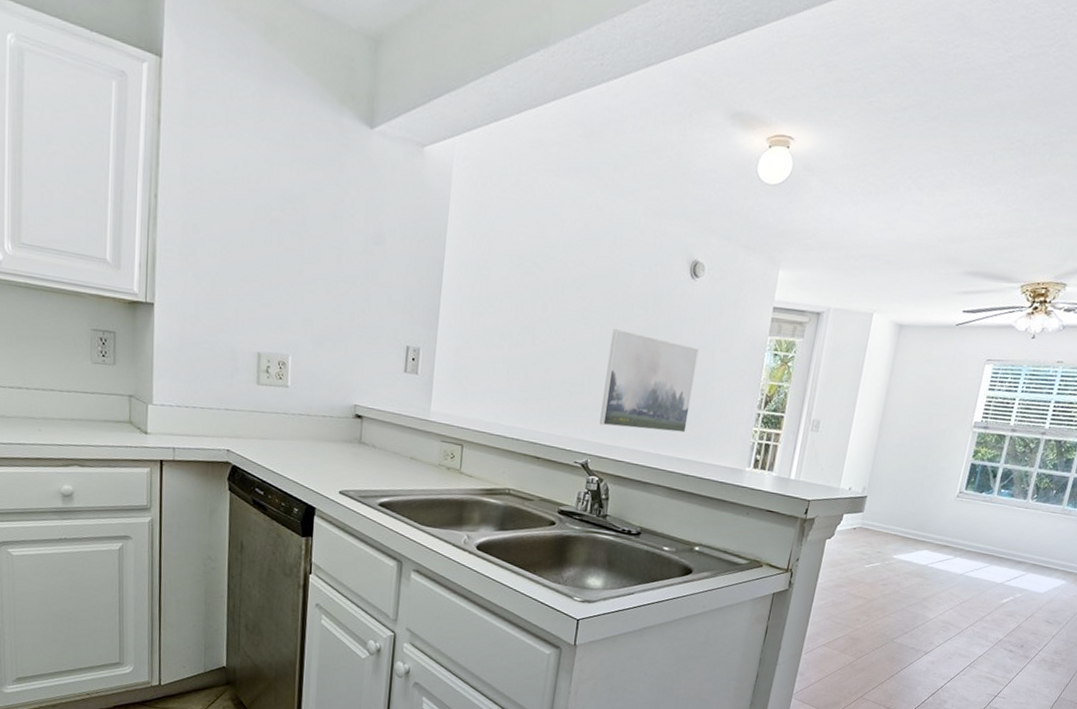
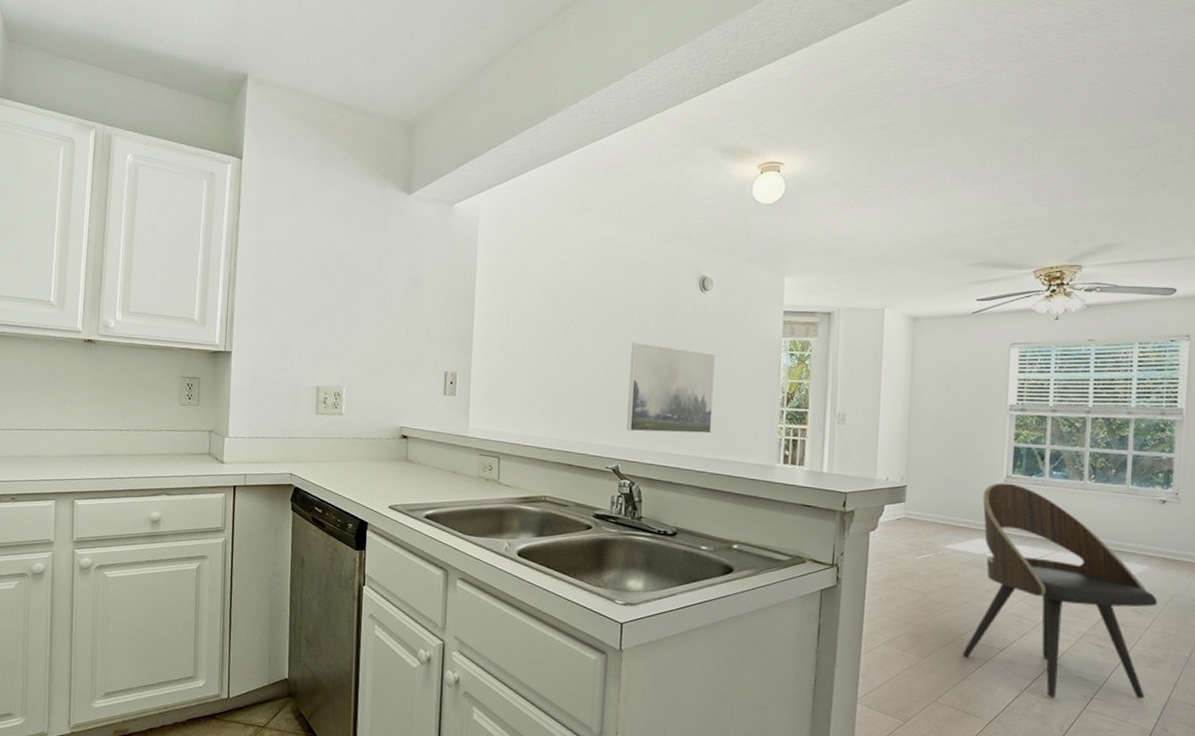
dining chair: none [892,497,1068,698] -> present [962,482,1157,699]

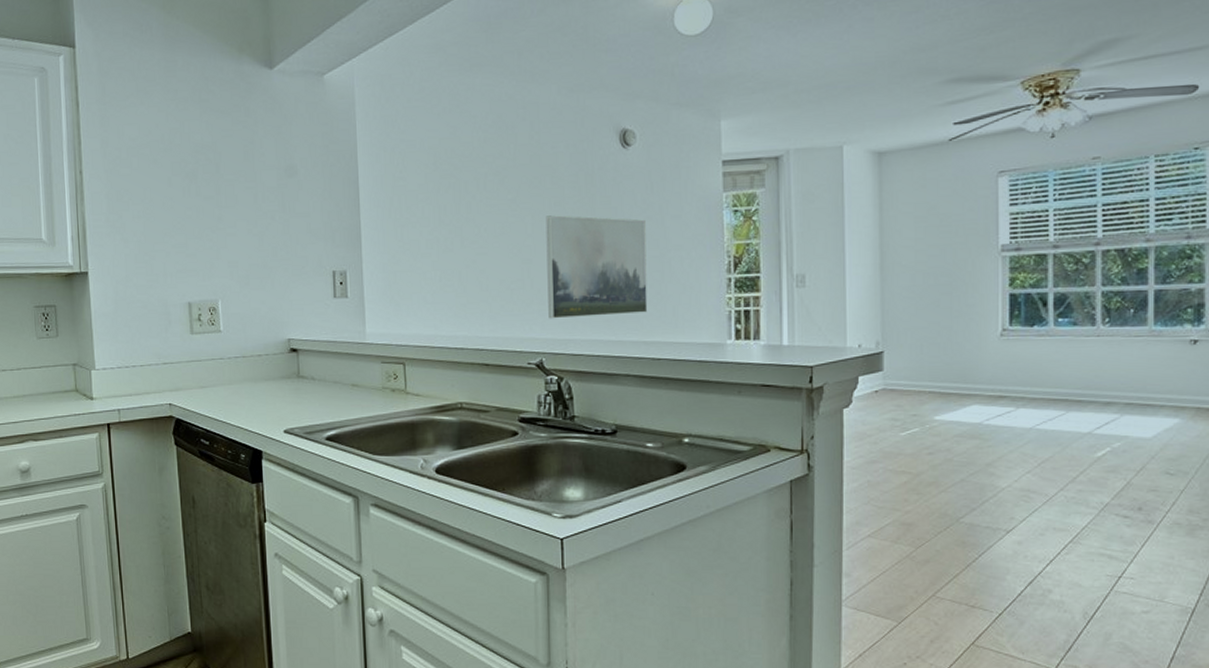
dining chair: present [962,482,1157,699] -> none [962,337,1193,582]

